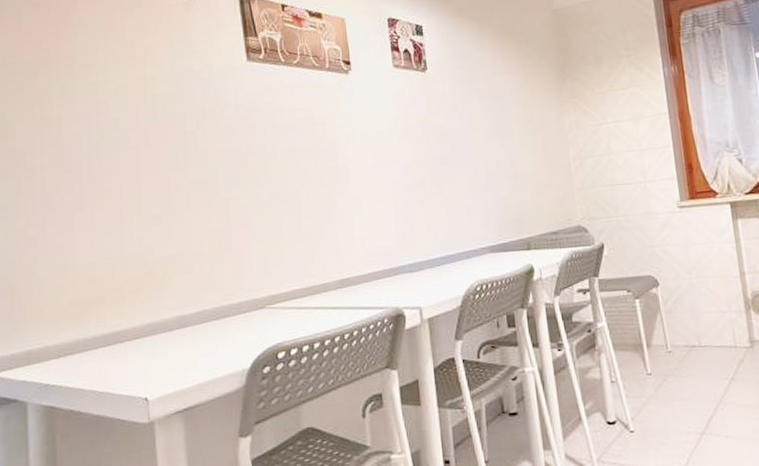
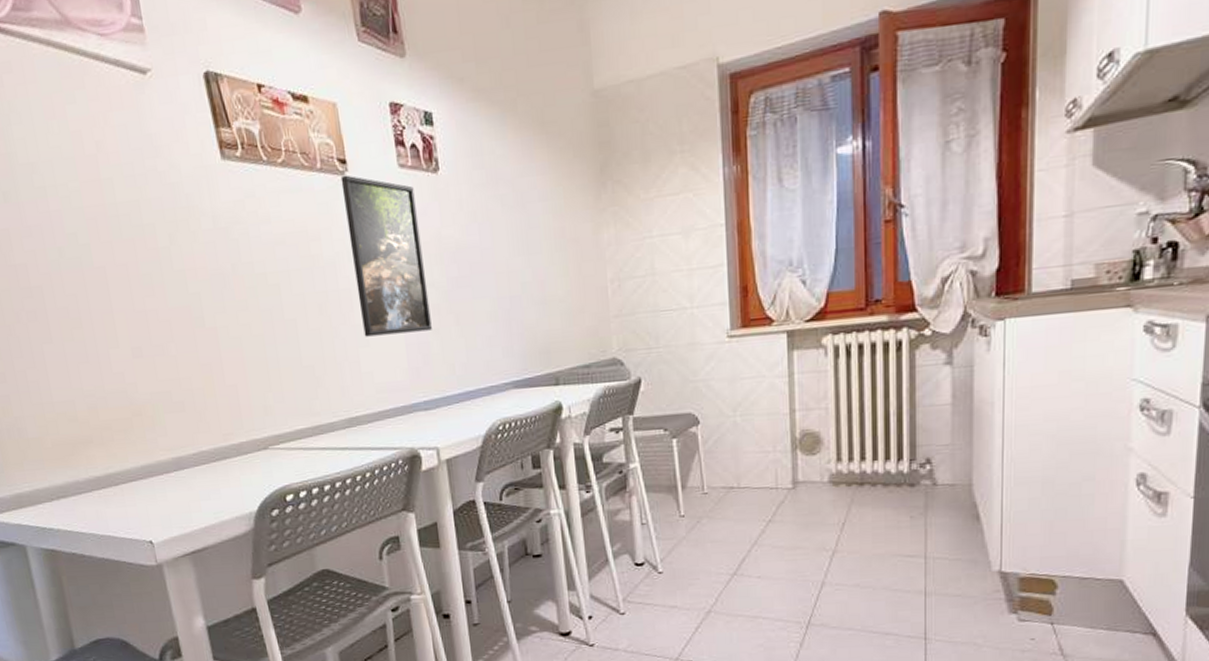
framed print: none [345,73,418,207] -> present [340,175,432,337]

